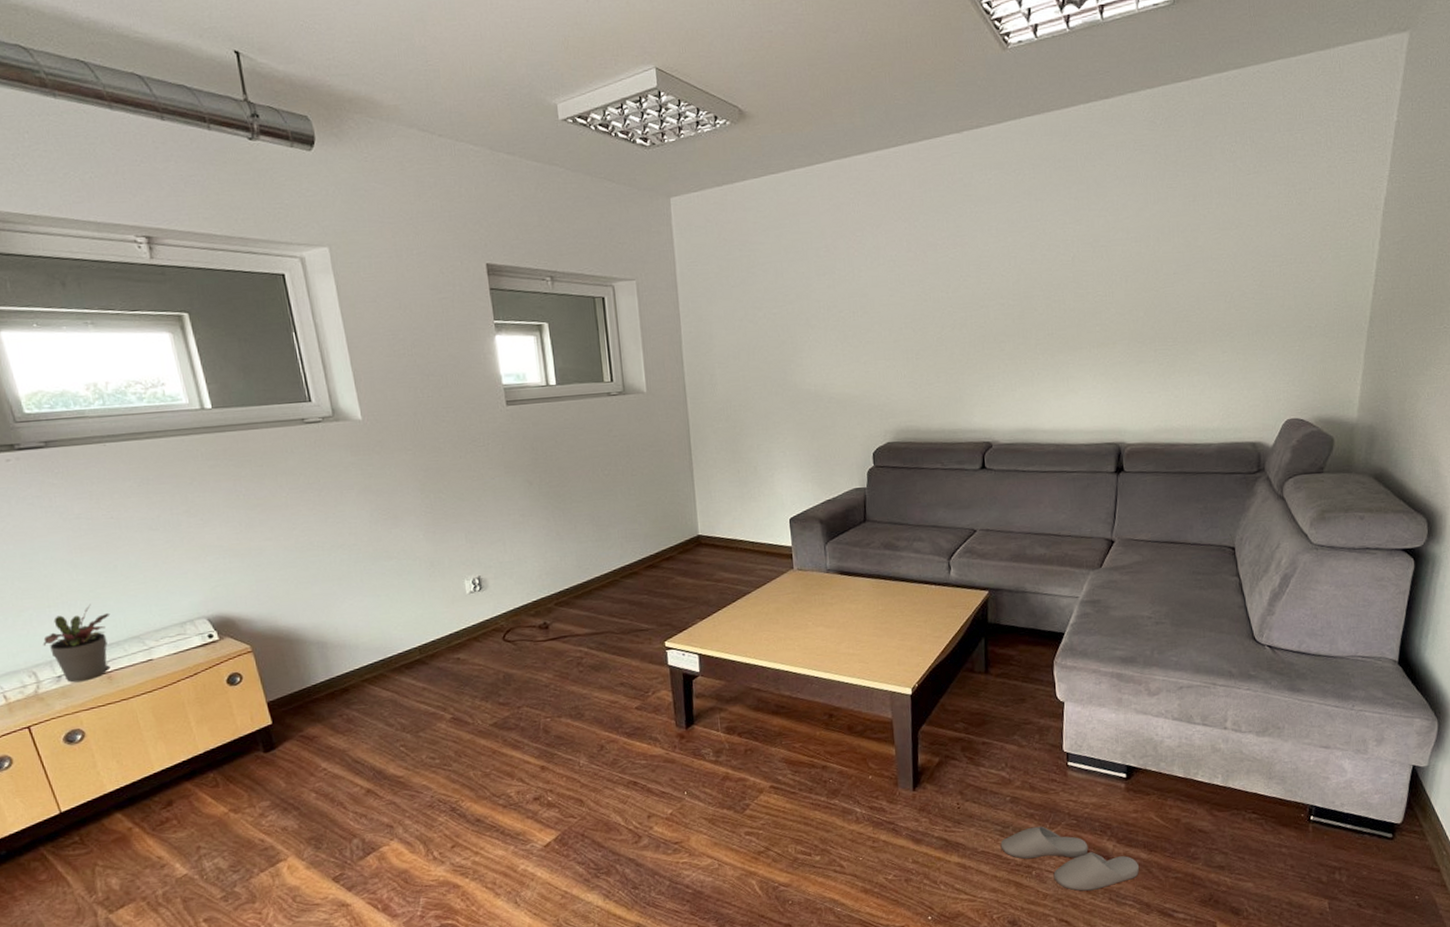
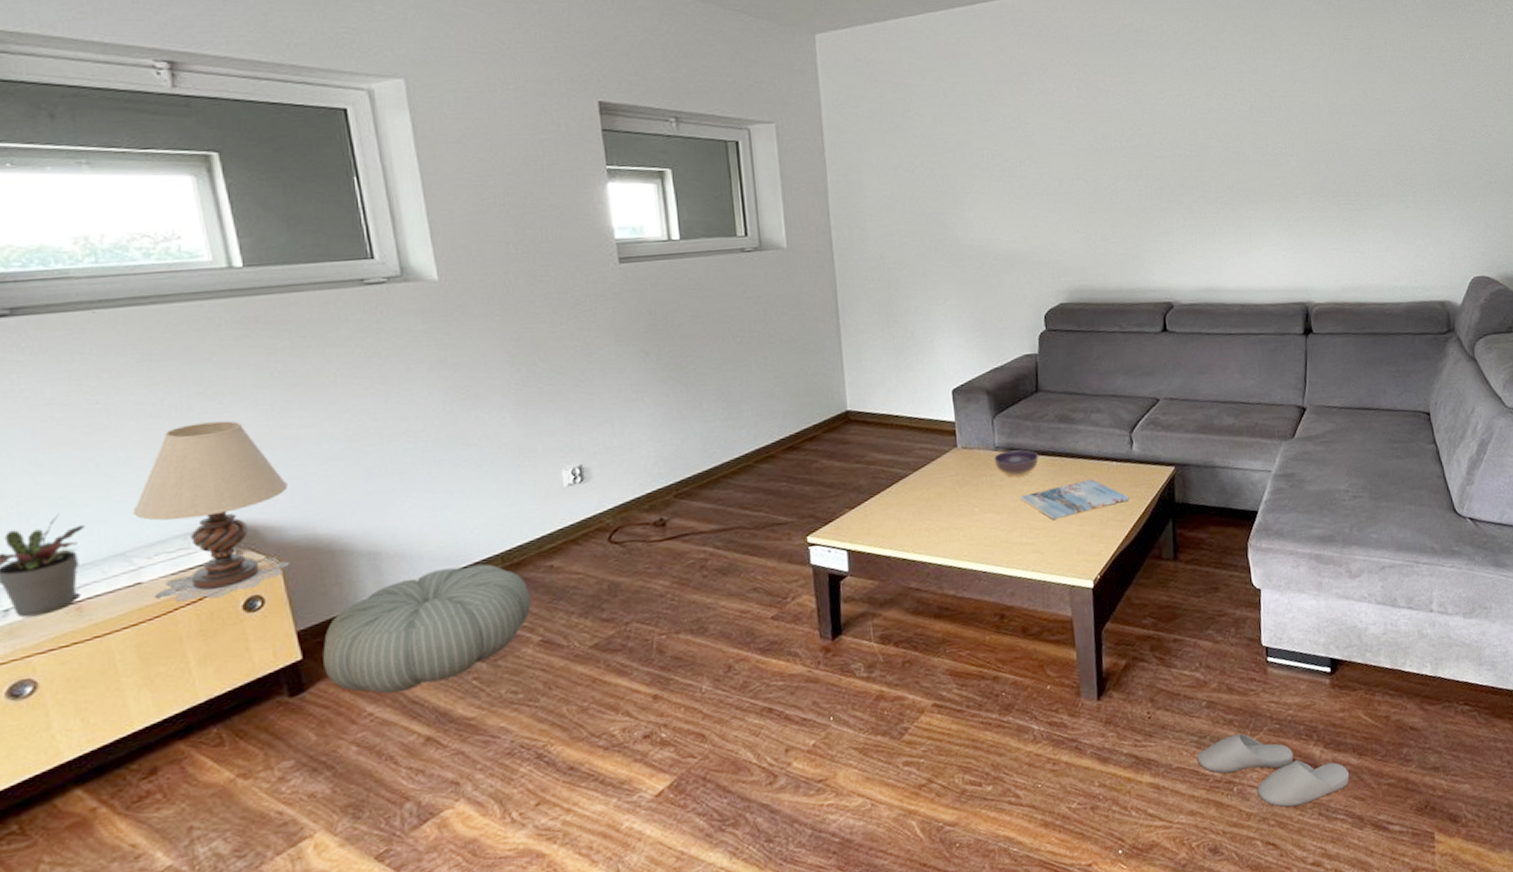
table lamp: none [143,533,259,675] -> present [132,420,290,602]
pouf: none [287,654,443,754] -> present [323,564,531,694]
bowl: none [825,572,865,596] -> present [994,449,1039,477]
magazine: none [848,600,946,635] -> present [1020,479,1130,521]

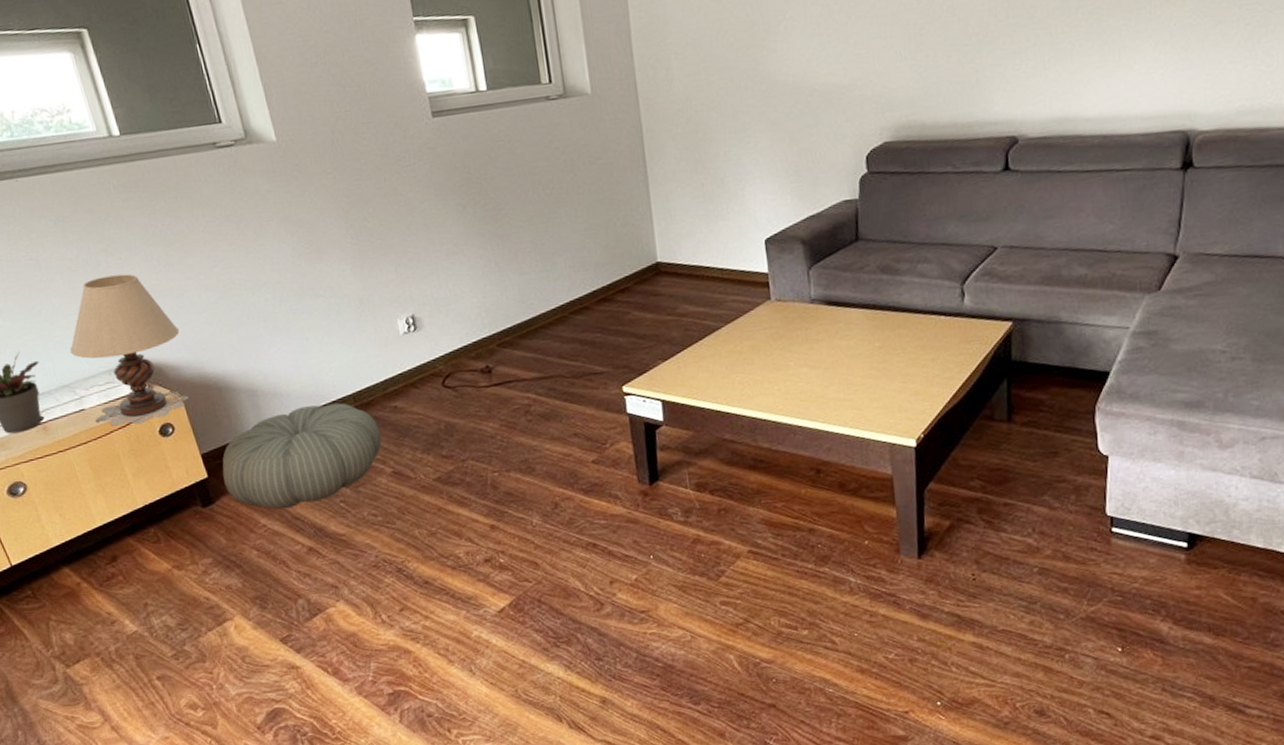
bowl: present [994,449,1039,477] -> none [810,302,858,331]
magazine: present [1020,479,1130,521] -> none [837,334,959,377]
slippers: present [1197,733,1349,807] -> none [1025,602,1201,680]

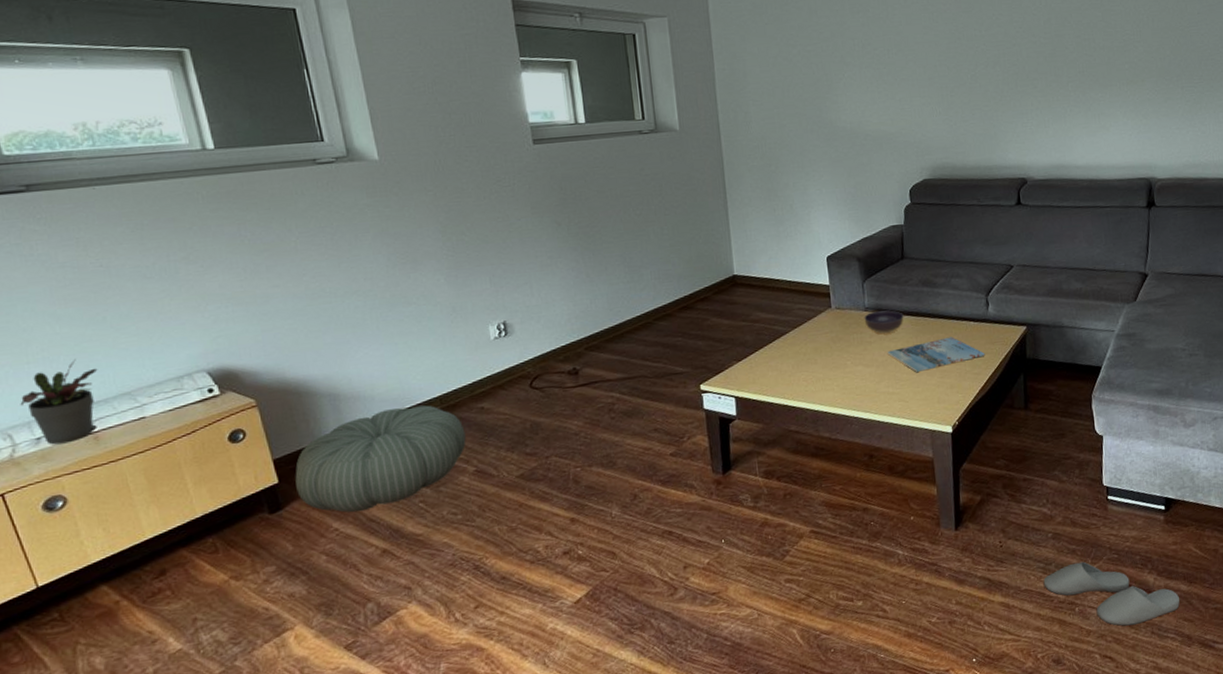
table lamp: present [69,274,189,426] -> none [135,281,265,434]
bowl: none [810,302,858,331] -> present [864,310,904,335]
magazine: none [837,334,959,377] -> present [887,336,985,373]
slippers: none [1025,602,1201,680] -> present [1043,561,1180,626]

